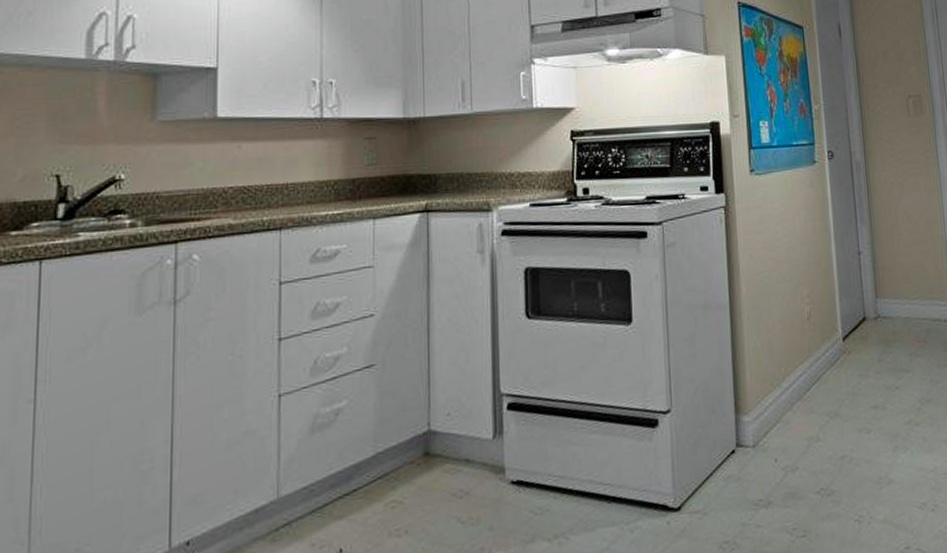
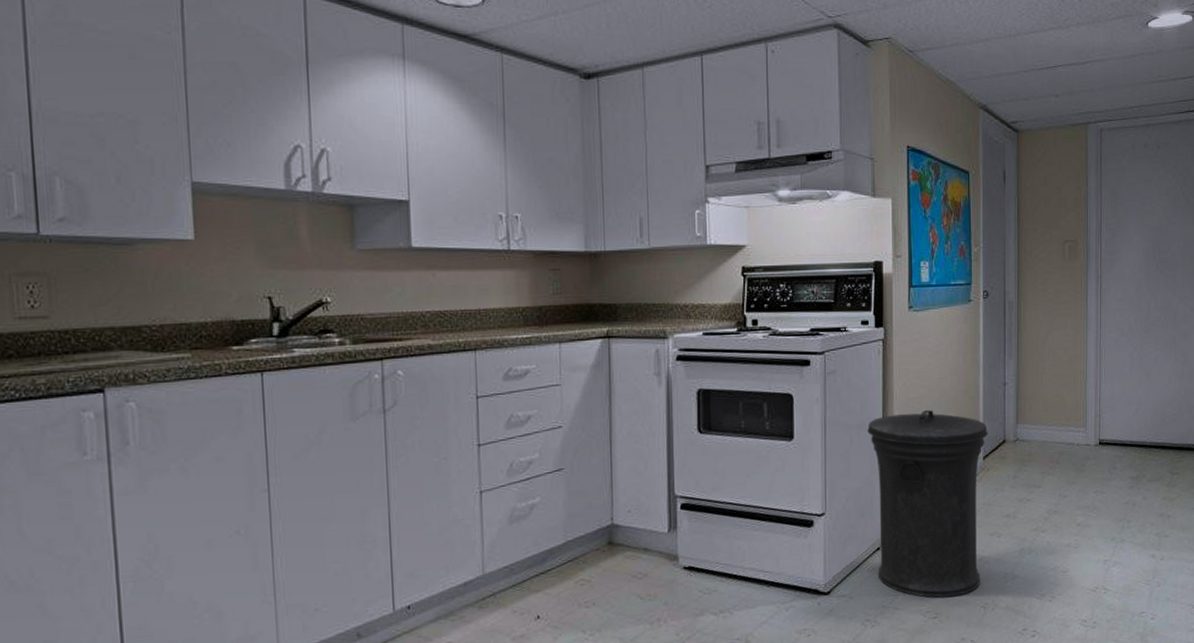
trash can: none [713,285,852,511] -> present [867,410,988,598]

